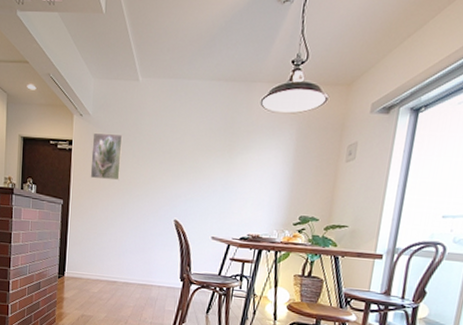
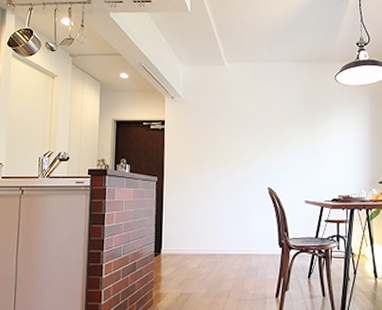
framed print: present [90,132,123,181] -> none [183,112,213,155]

